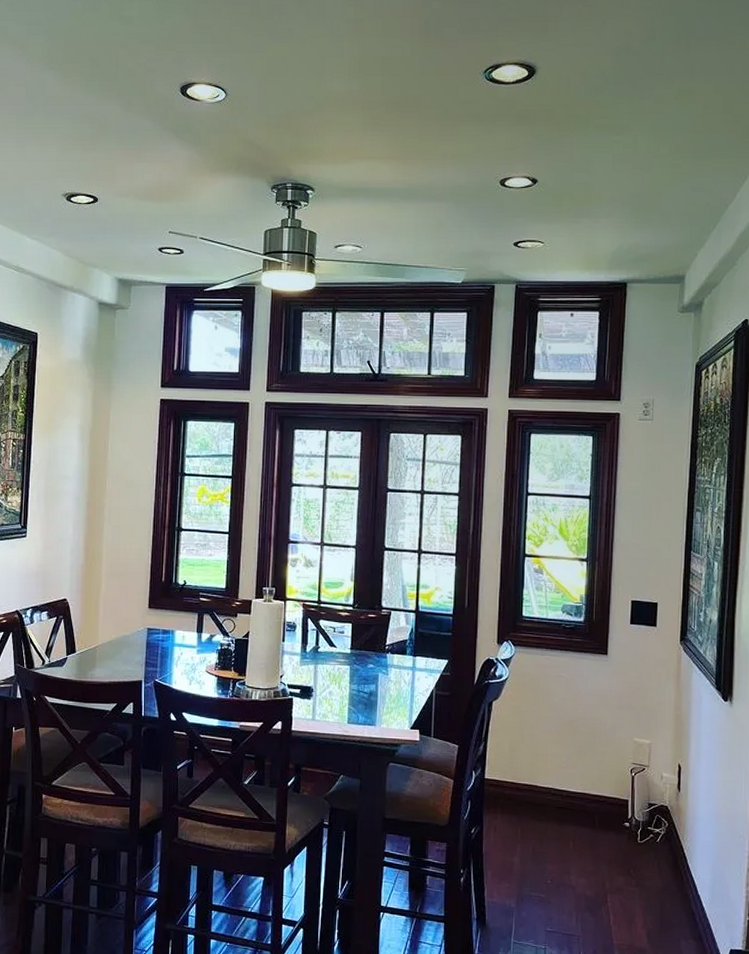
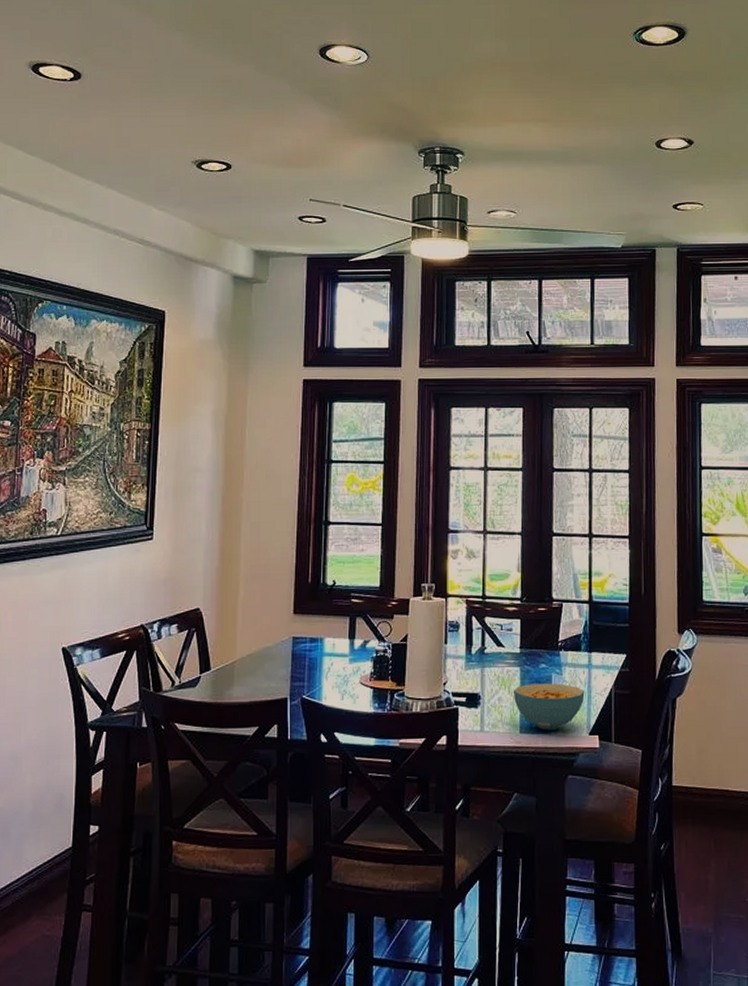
cereal bowl: none [343,681,408,723] -> present [514,683,585,730]

